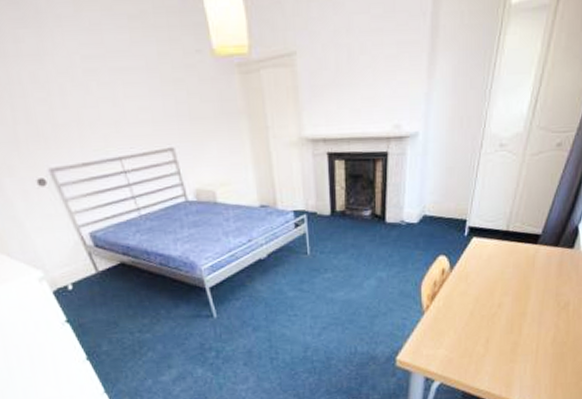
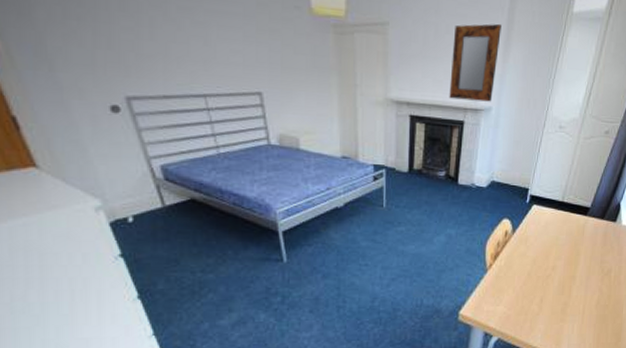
home mirror: none [368,32,424,129] -> present [449,23,501,102]

